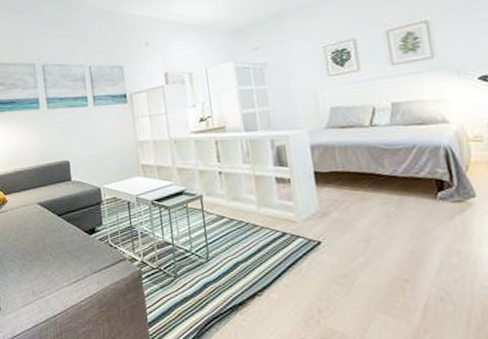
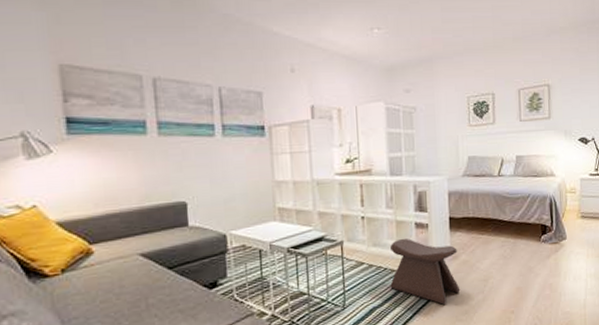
stool: none [251,194,335,265] -> present [390,239,460,305]

